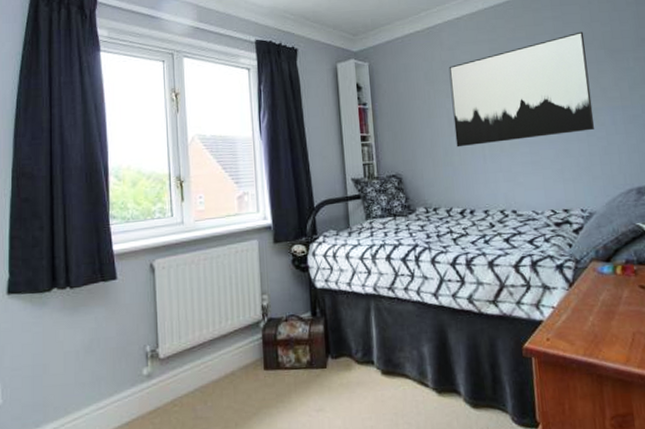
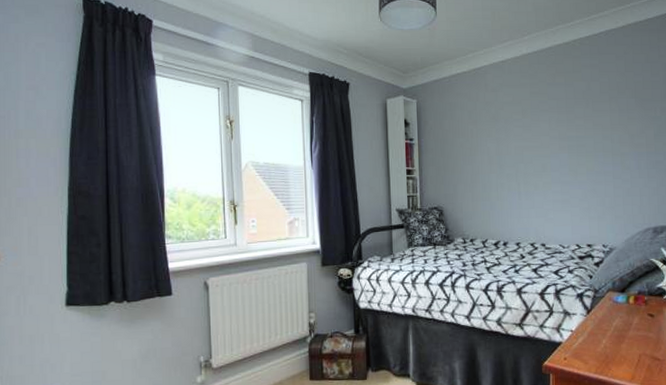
wall art: present [448,31,595,148] -> none [491,80,621,184]

